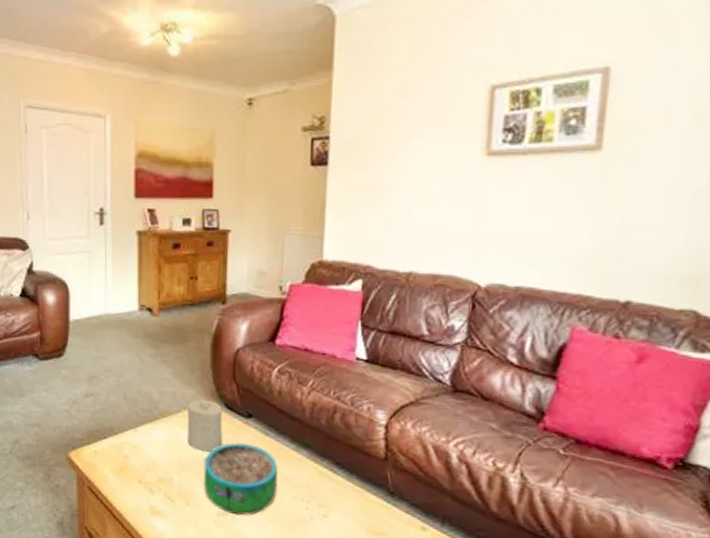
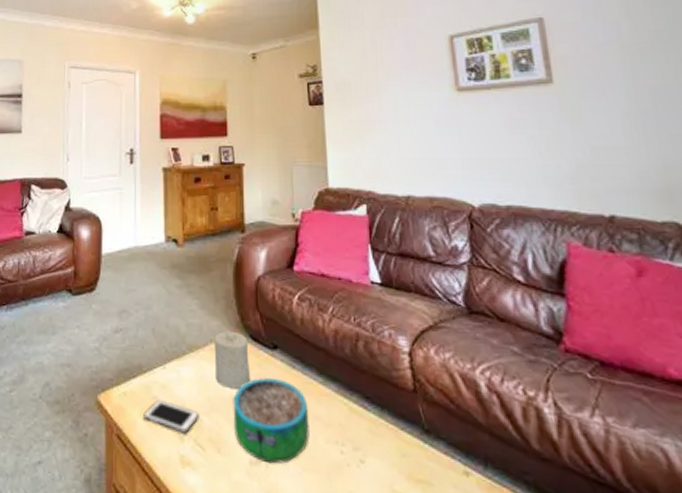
cell phone: none [114,458,170,488] -> present [143,399,199,434]

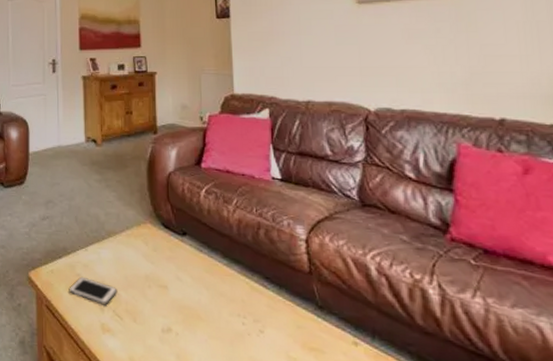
candle: present [214,329,251,389] -> none [130,218,163,269]
decorative bowl: present [233,378,310,464] -> none [147,260,215,332]

